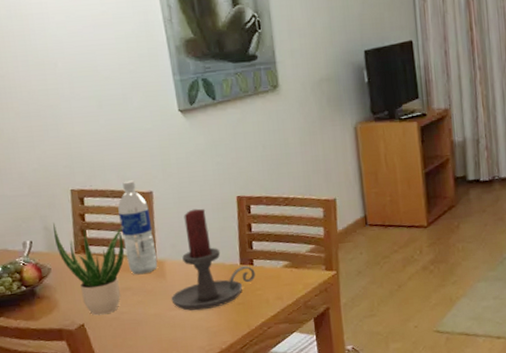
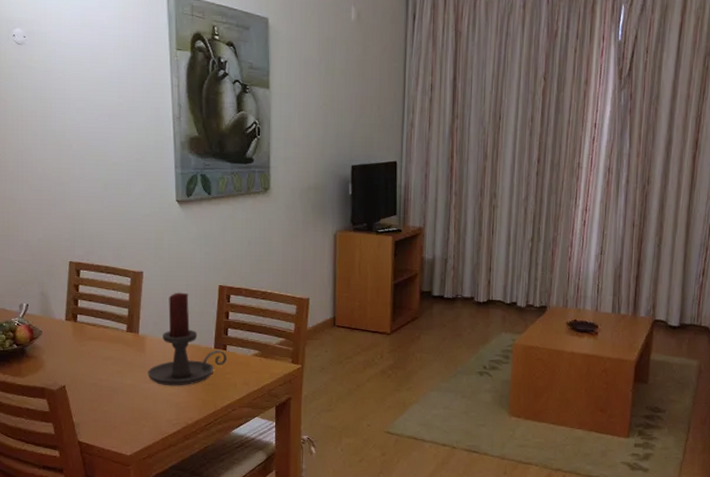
potted plant: present [53,222,125,316] -> none [48,289,112,380]
water bottle: present [117,180,158,275] -> none [110,259,140,347]

